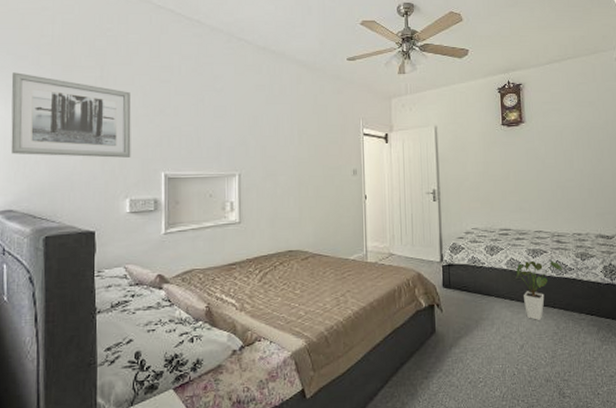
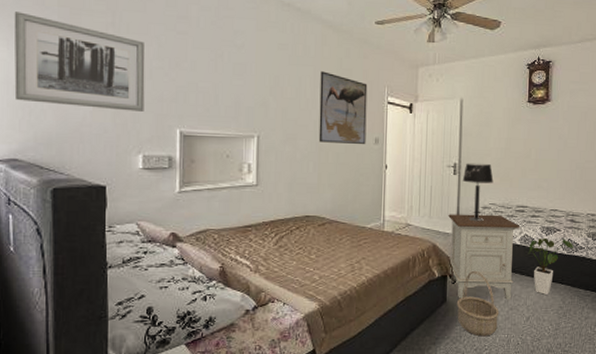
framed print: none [297,108,344,177] -> present [318,71,368,144]
nightstand: none [431,239,506,329] -> present [448,214,521,300]
table lamp: none [442,188,474,248] -> present [462,163,494,222]
basket: none [446,298,492,368] -> present [456,270,499,337]

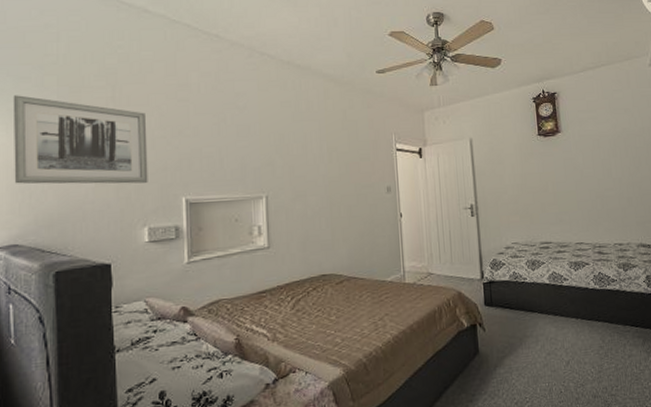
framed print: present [318,71,368,144] -> none [325,124,378,197]
nightstand: present [448,214,521,300] -> none [471,253,548,349]
basket: present [456,270,499,337] -> none [490,316,537,388]
table lamp: present [462,163,494,222] -> none [480,201,514,264]
house plant: present [528,239,573,294] -> none [558,272,605,335]

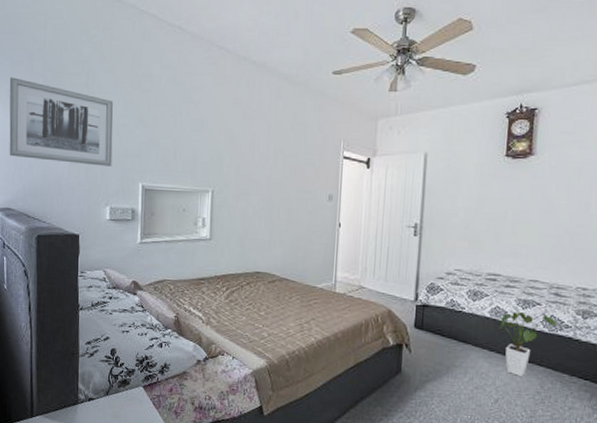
house plant: none [558,272,605,335] -> present [499,312,557,376]

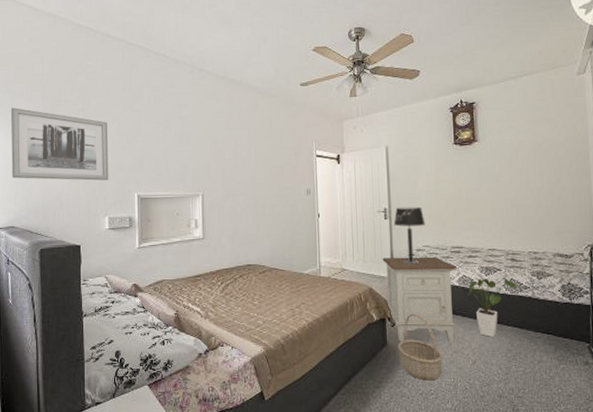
nightstand: none [405,278,491,378] -> present [382,256,458,342]
basket: none [412,341,462,415] -> present [397,313,443,381]
table lamp: none [423,223,461,289] -> present [393,206,426,264]

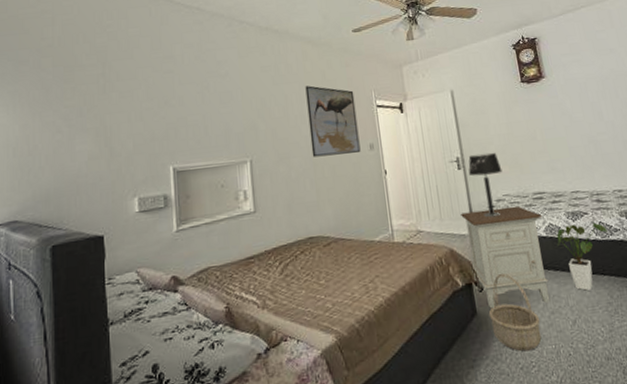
wall art: present [10,107,109,181] -> none [13,77,137,162]
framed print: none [254,132,298,197] -> present [305,85,361,157]

